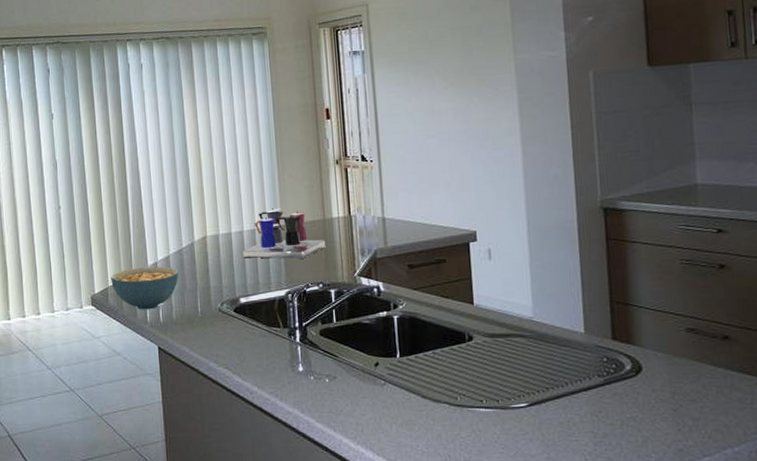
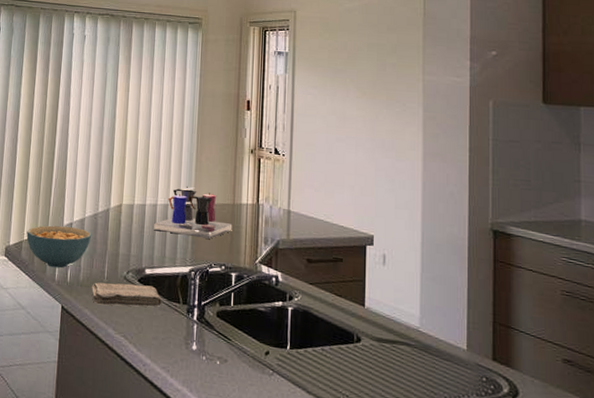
washcloth: none [185,314,262,340] -> present [91,282,163,307]

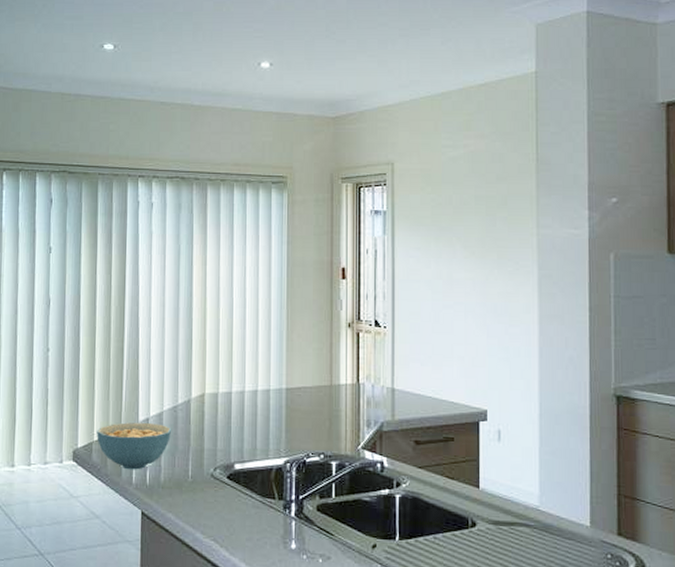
washcloth: present [91,282,163,307] -> none [173,481,256,508]
coffee maker: present [154,186,233,239] -> none [242,368,331,426]

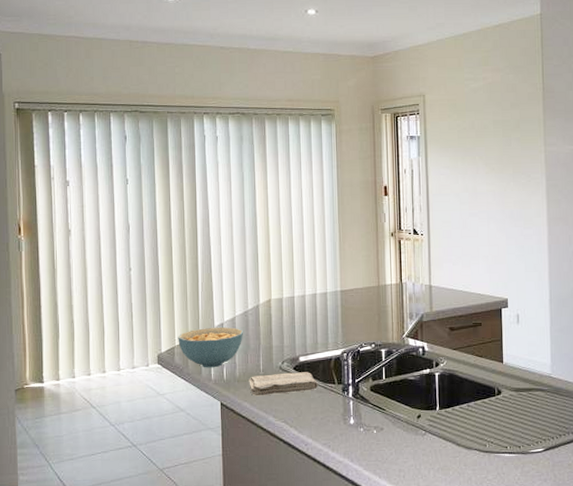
washcloth: none [173,481,256,508] -> present [248,372,319,396]

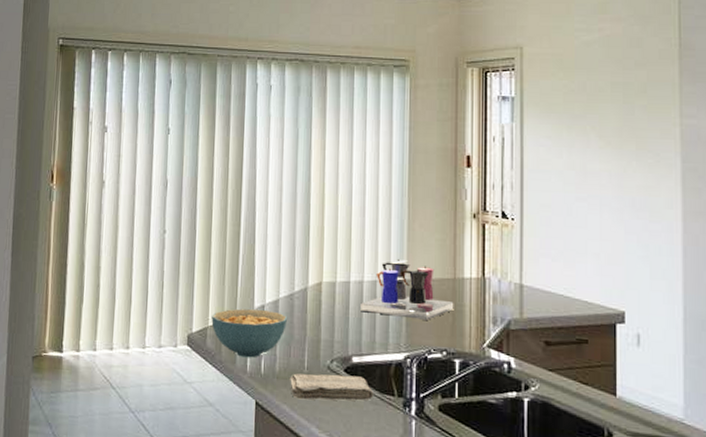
coffee maker: none [304,274,379,321] -> present [361,258,454,320]

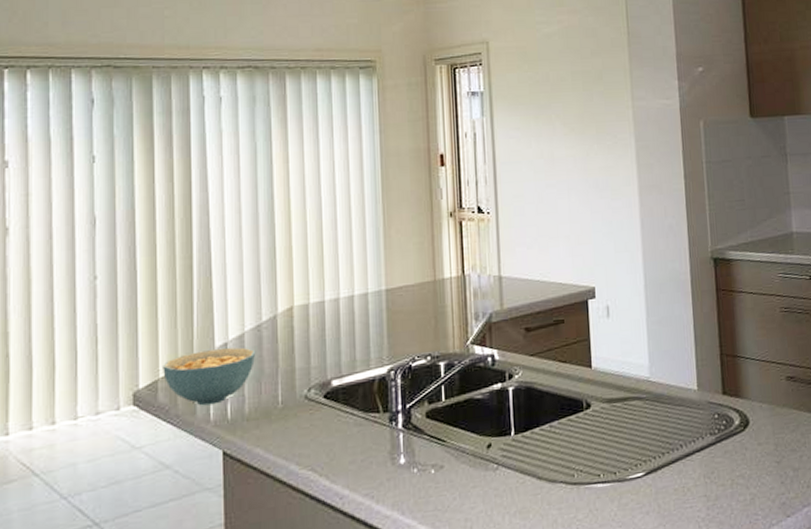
washcloth: present [289,373,374,401] -> none [261,399,358,439]
coffee maker: present [361,258,454,320] -> none [338,268,436,331]

